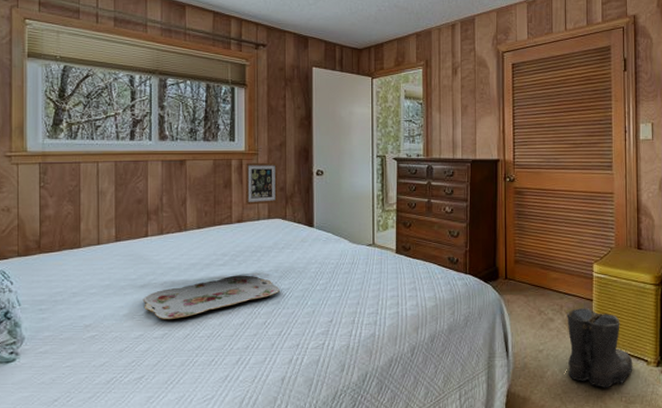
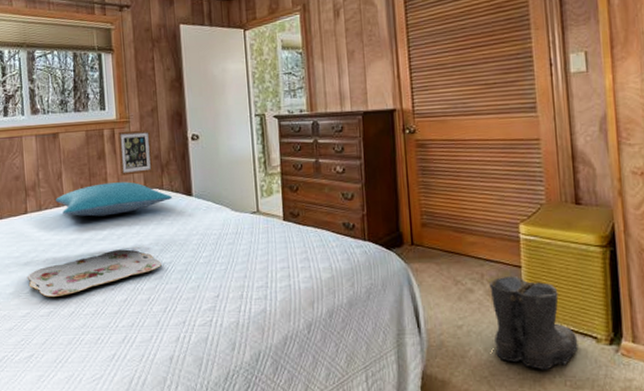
pillow: none [178,211,295,243] -> present [56,182,173,217]

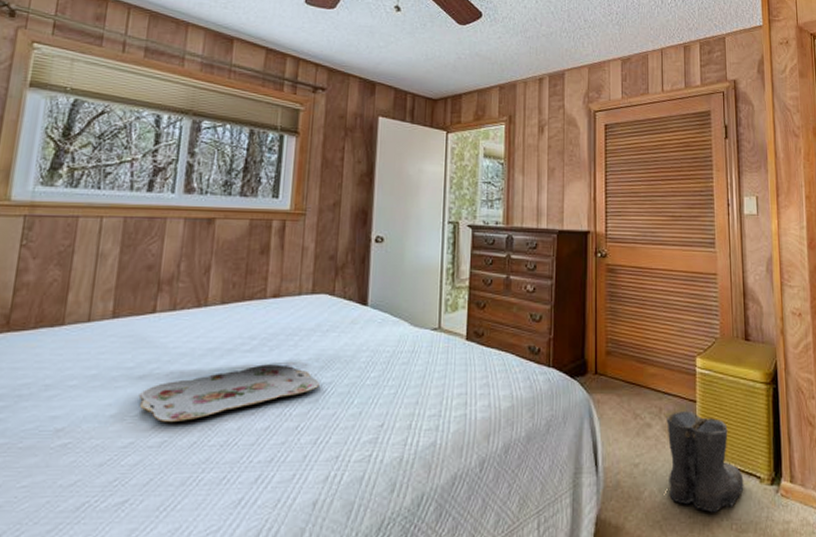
pillow: present [56,182,173,217] -> none [197,283,345,322]
picture frame: present [117,129,154,176] -> none [284,224,329,276]

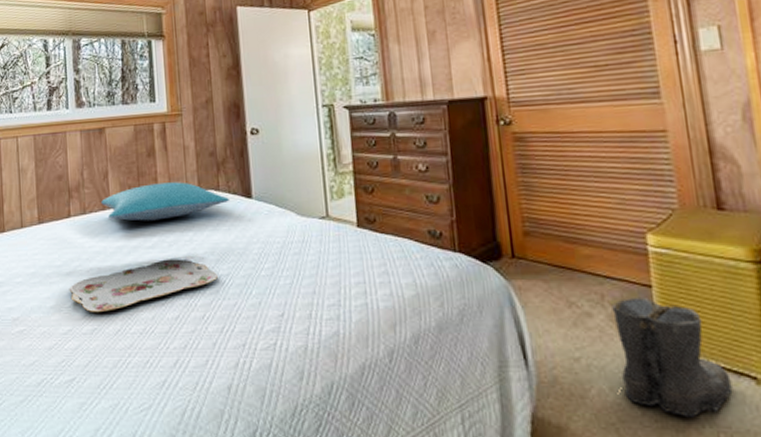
pillow: none [197,283,345,322] -> present [101,182,230,221]

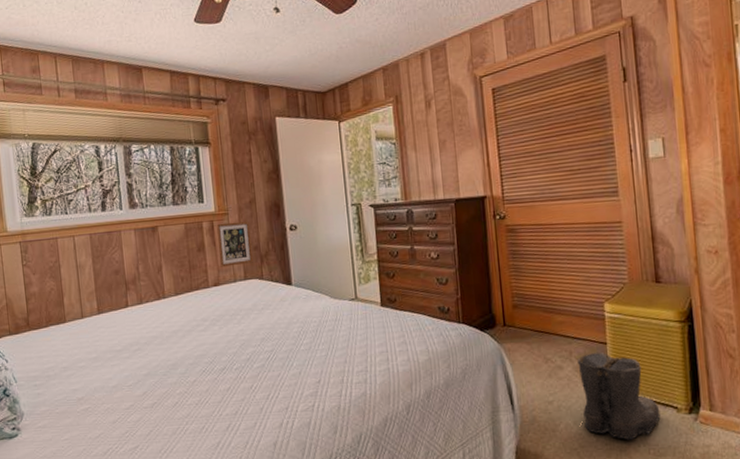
serving tray: present [69,258,218,312] -> none [129,339,263,389]
pillow: present [101,182,230,221] -> none [156,273,273,308]
picture frame: none [168,123,208,175] -> present [216,221,253,267]

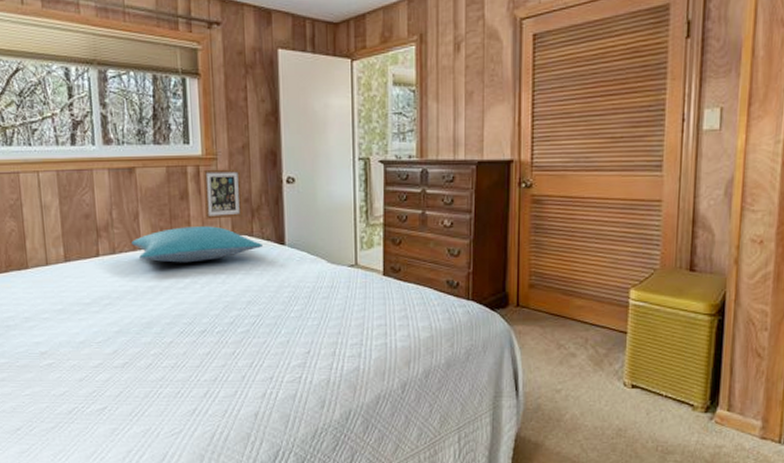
pillow: none [156,273,273,308] -> present [132,226,264,263]
boots: present [577,352,661,440] -> none [589,341,675,435]

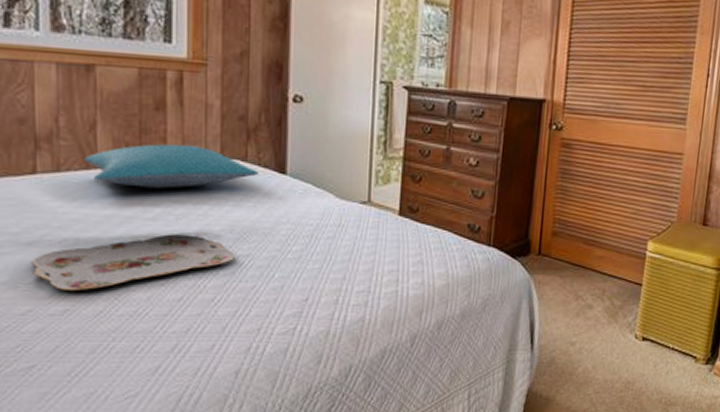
serving tray: none [99,299,249,347] -> present [30,234,235,290]
picture frame: present [202,168,243,219] -> none [186,76,237,138]

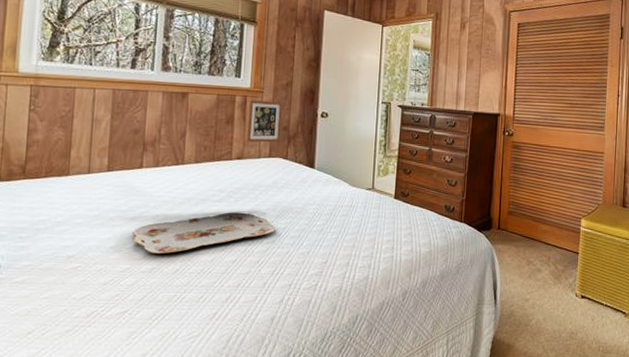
pillow: present [84,144,260,189] -> none [175,147,296,179]
picture frame: none [186,76,237,138] -> present [246,100,283,143]

